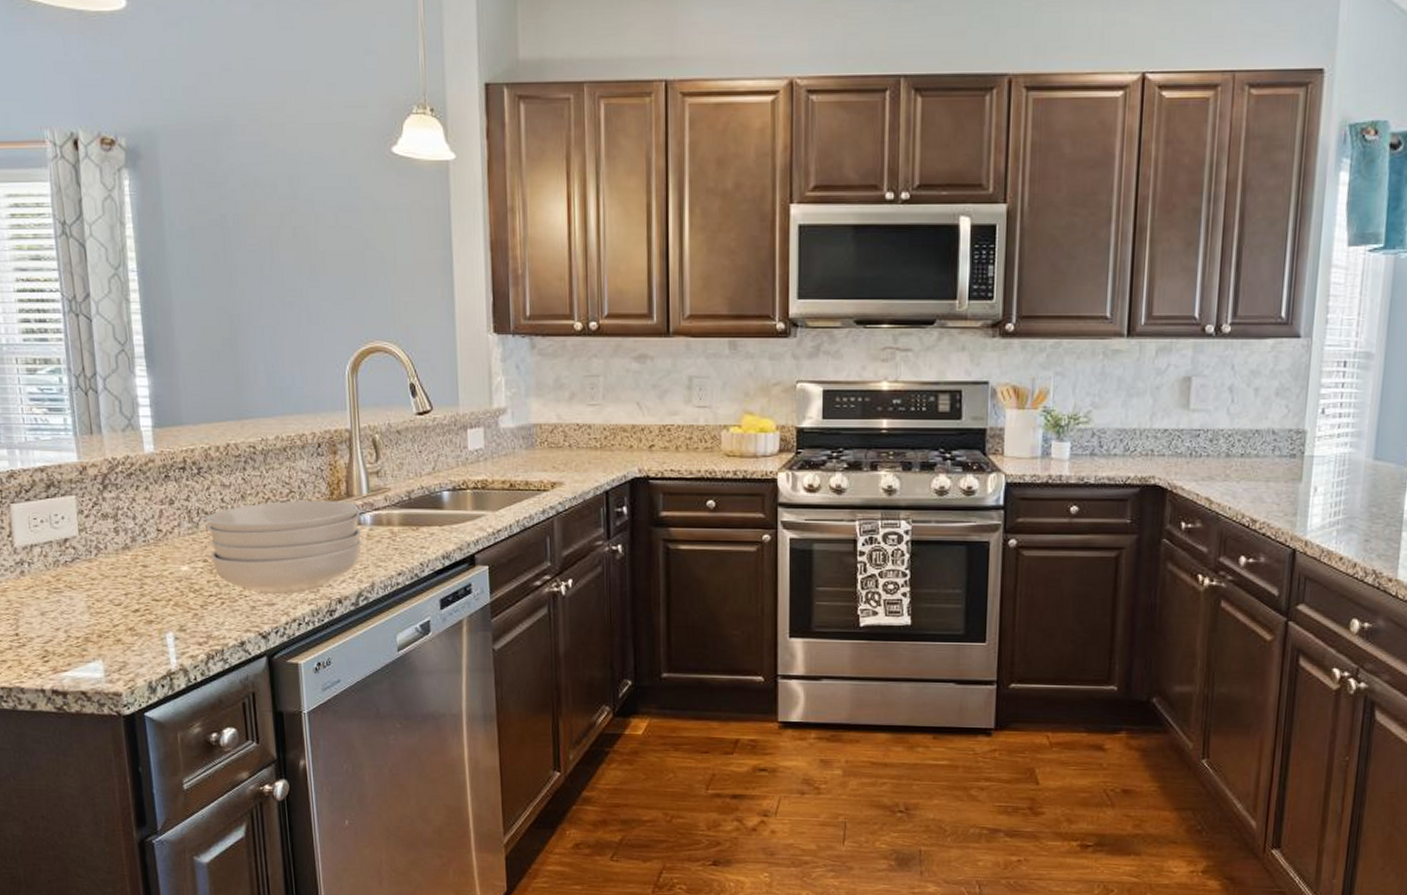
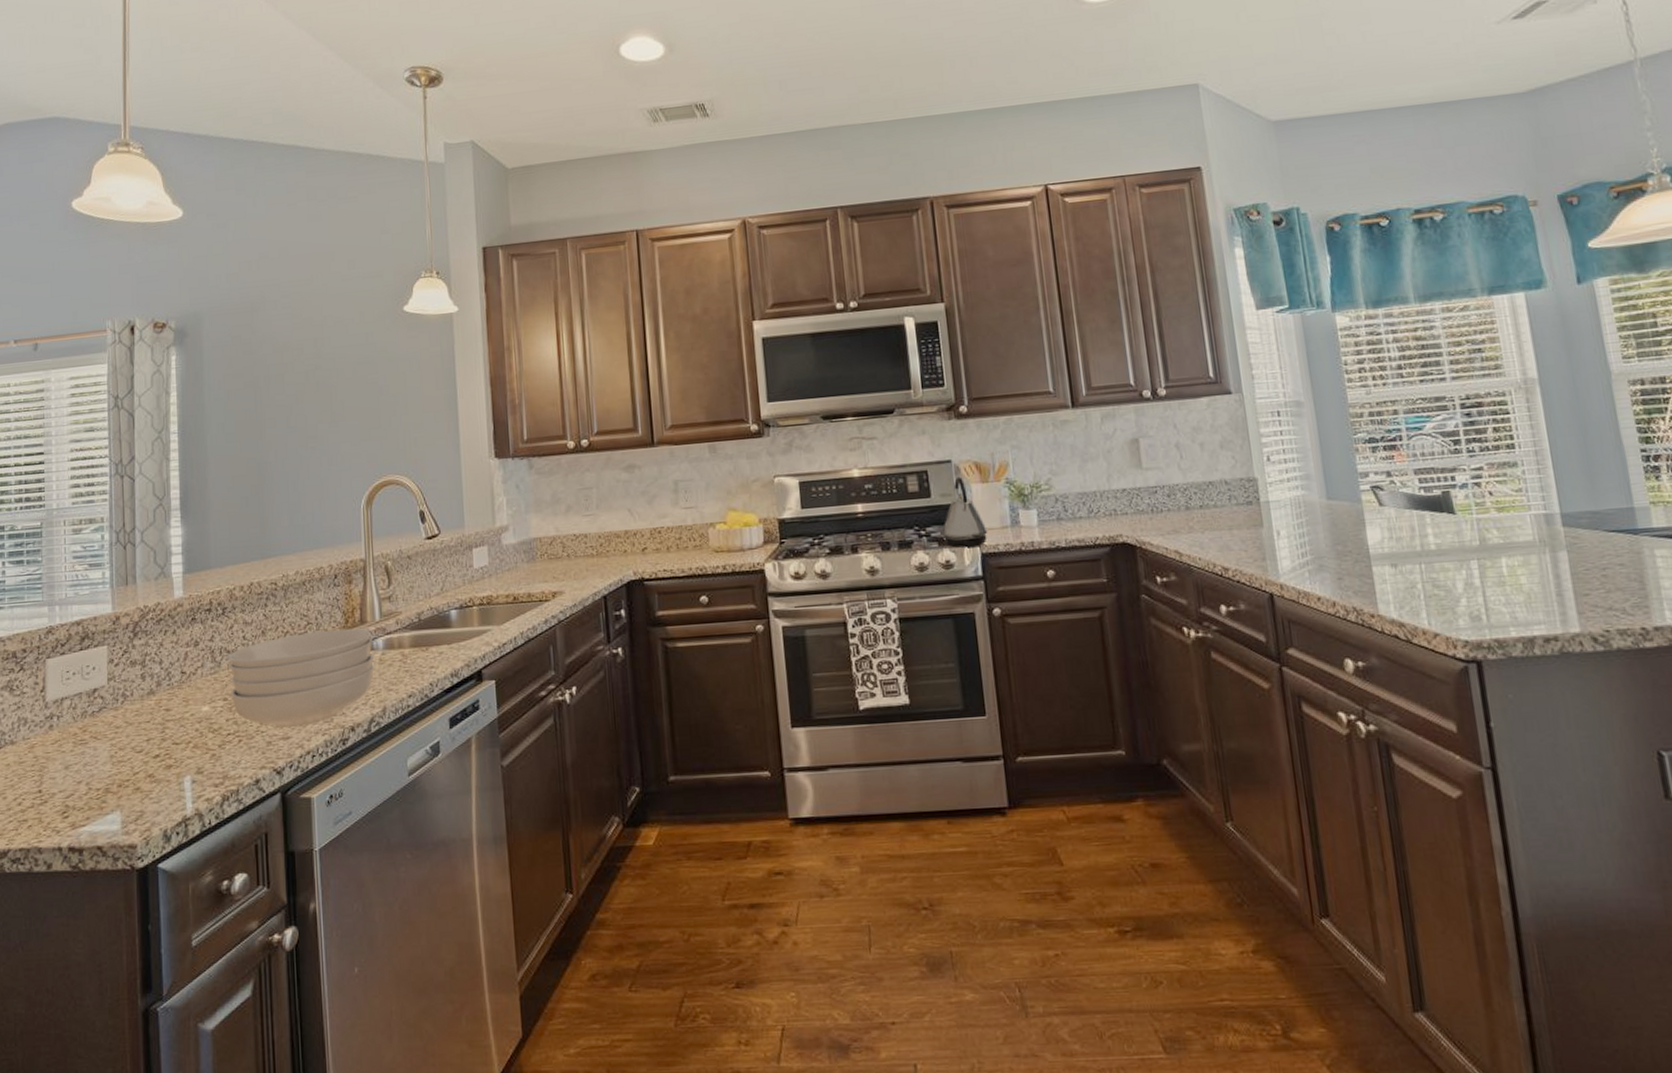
kettle: none [968,400,1016,476] -> present [942,476,988,548]

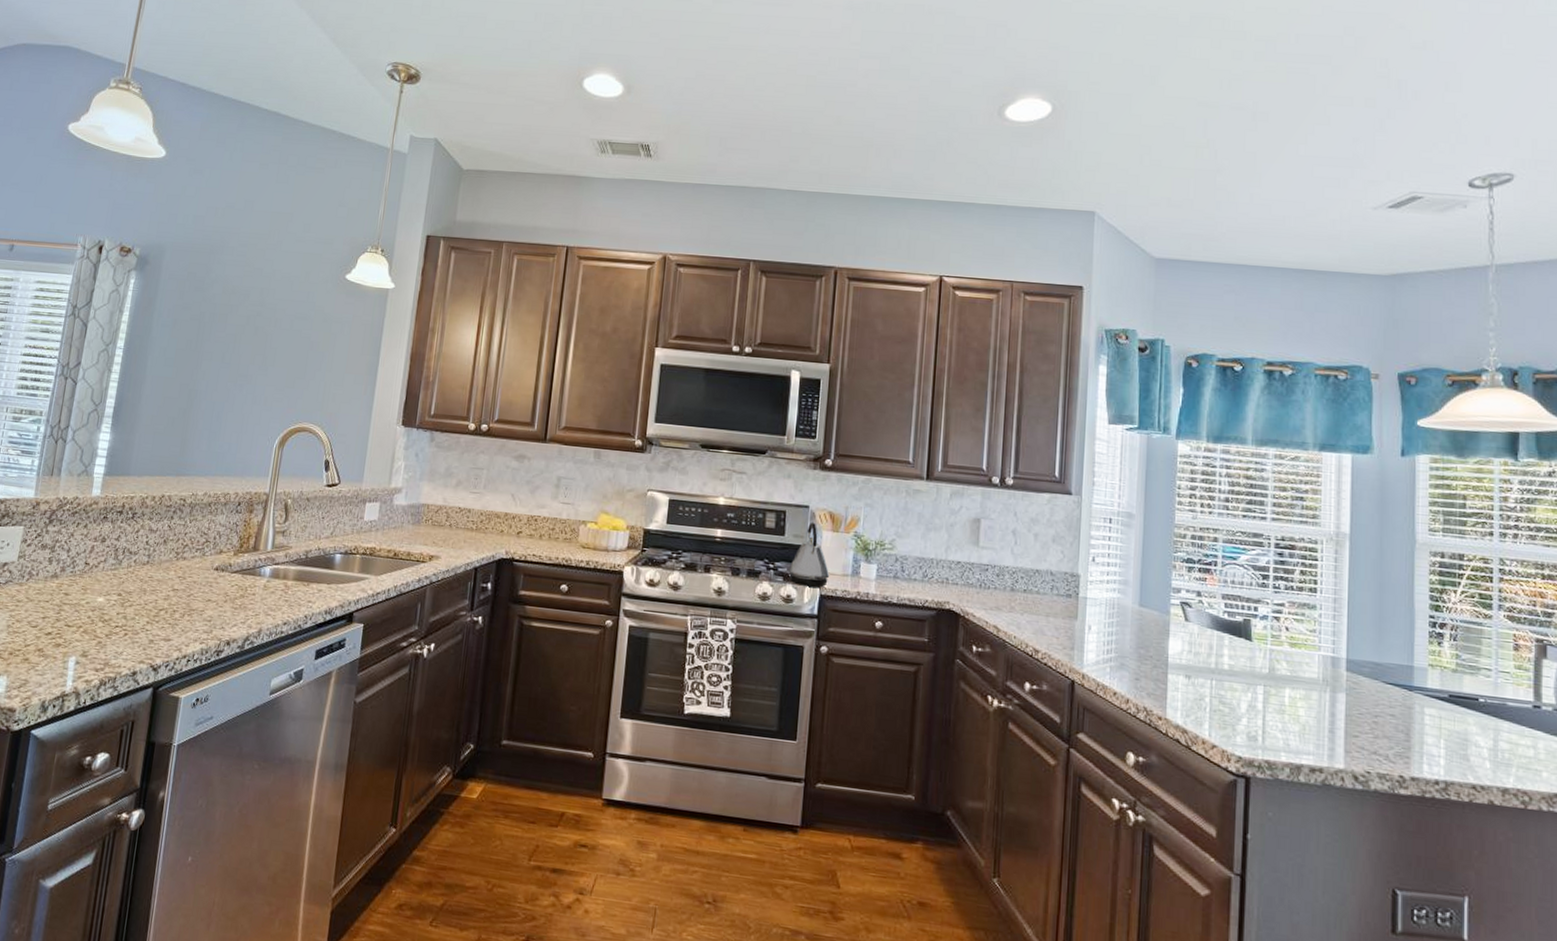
bowl: present [228,628,375,729] -> none [125,548,262,632]

